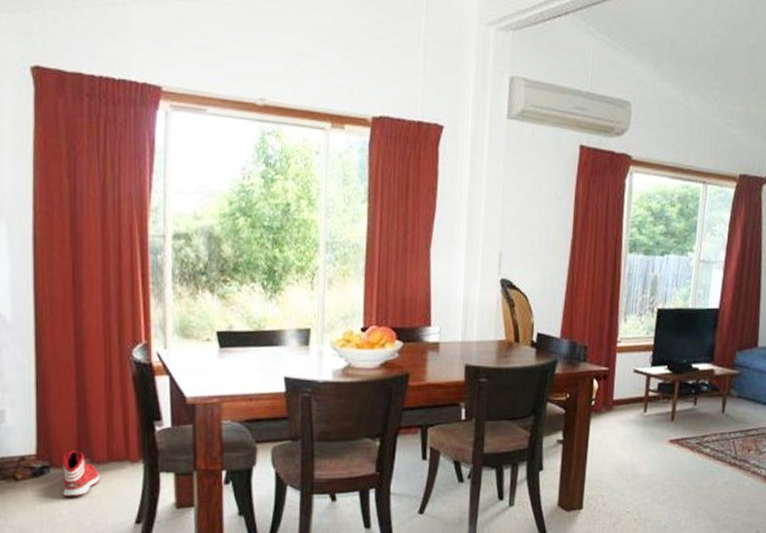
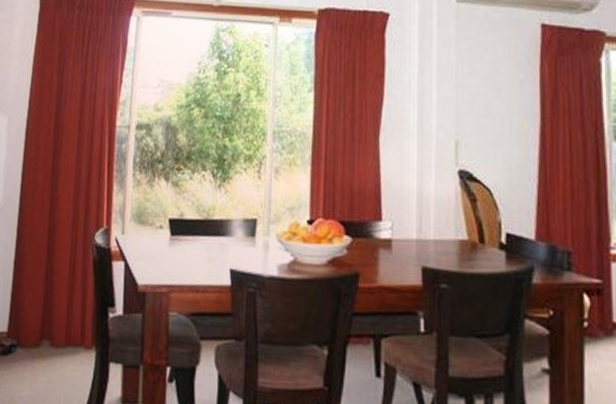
sneaker: present [63,450,100,497] -> none [25,331,57,380]

